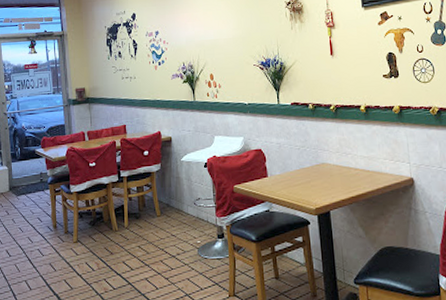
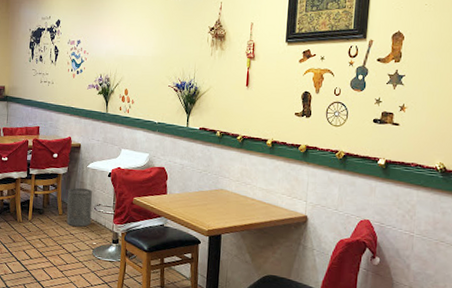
trash can: none [163,184,192,226] -> present [66,188,93,227]

